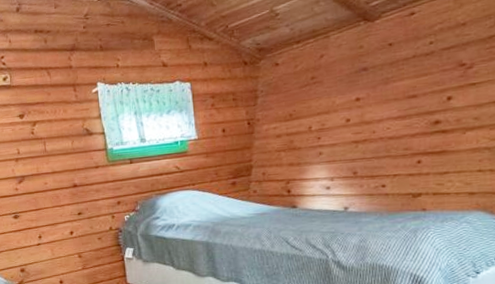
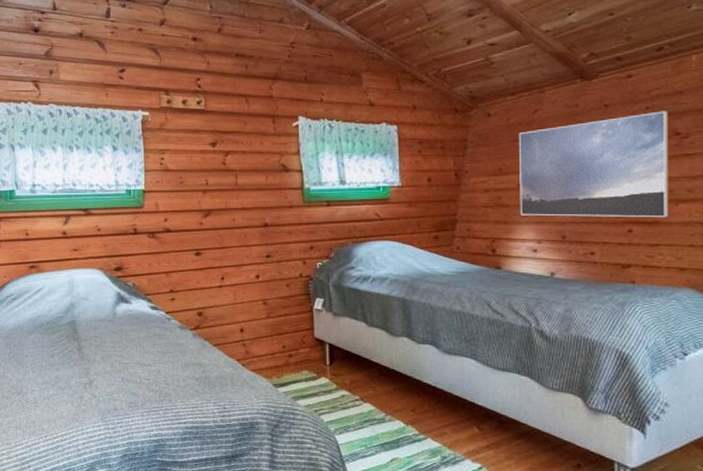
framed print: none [306,43,456,156] -> present [518,111,668,217]

